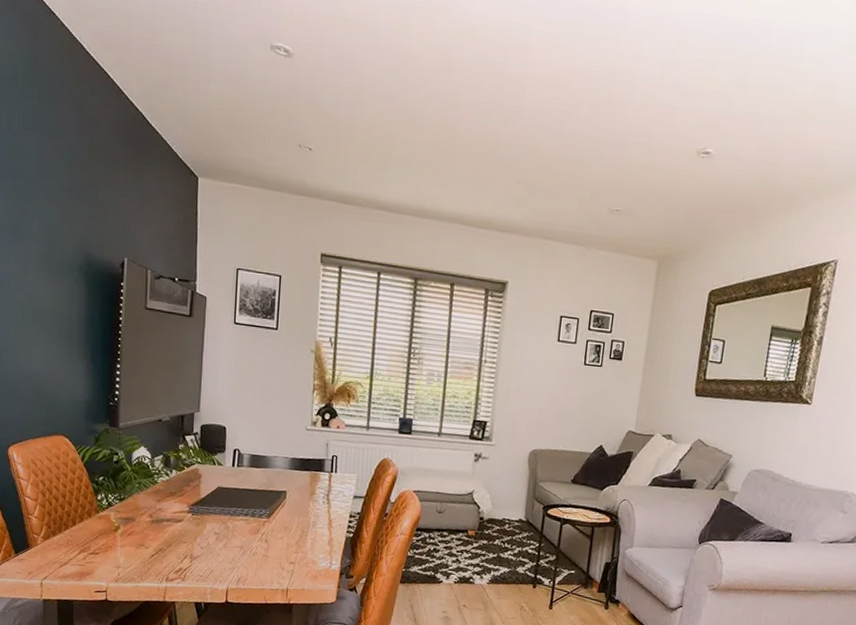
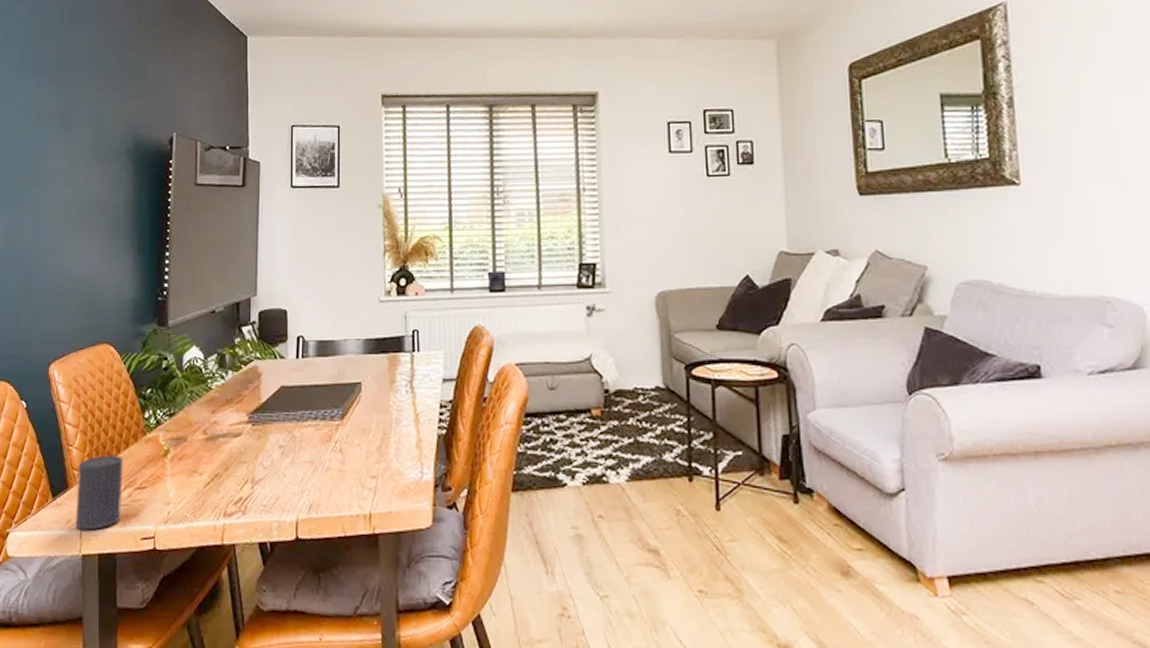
cup: none [36,525,79,582] -> present [75,455,124,531]

